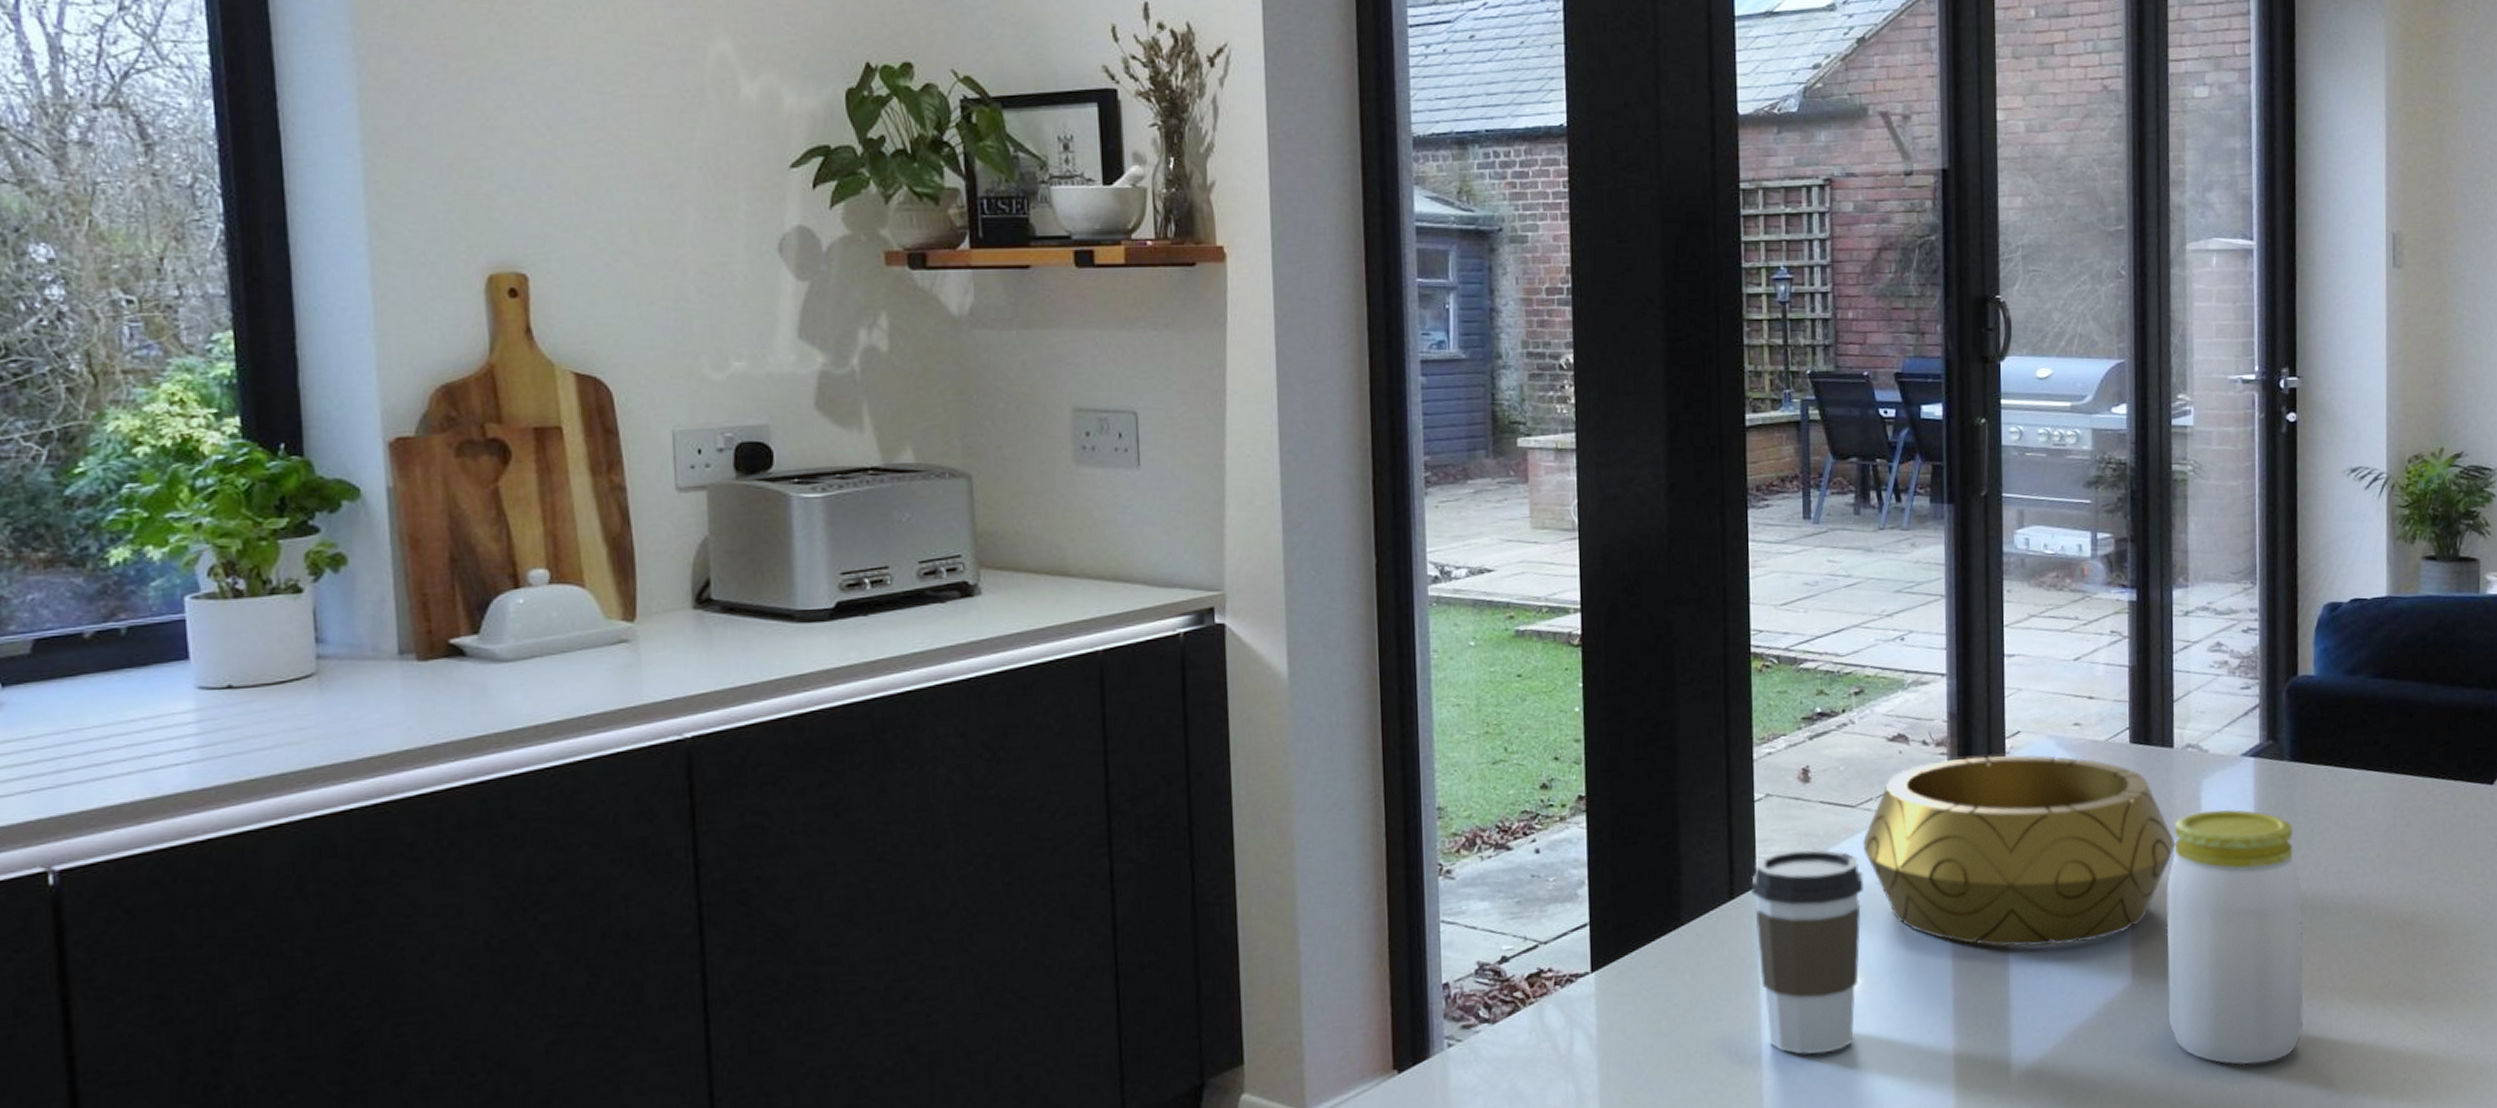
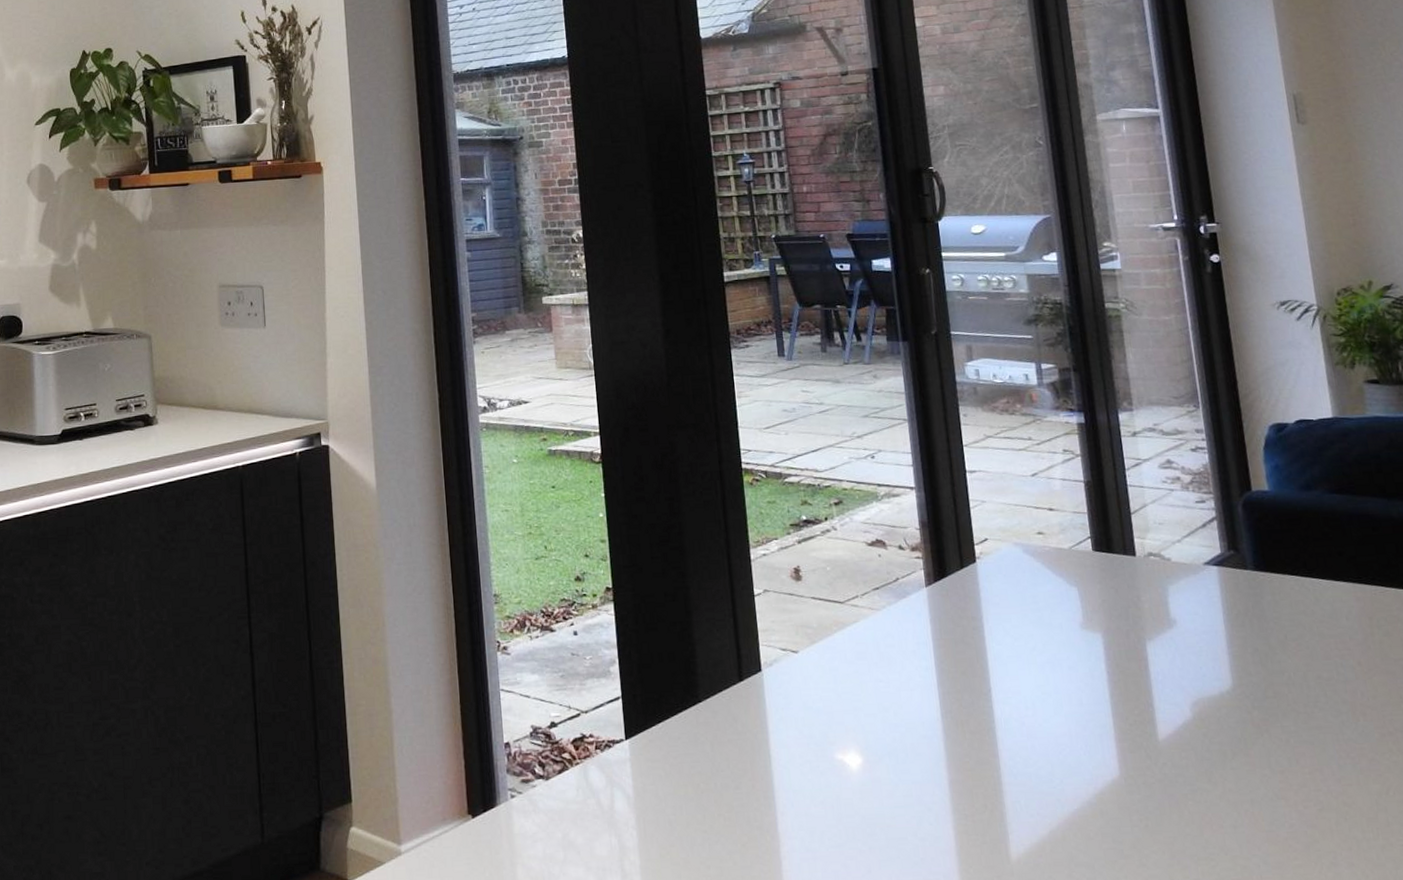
coffee cup: present [1750,848,1865,1055] -> none [756,638,859,825]
decorative bowl: present [1862,754,2176,947] -> none [852,559,1149,736]
jar: present [2166,809,2304,1065] -> none [1144,614,1302,863]

